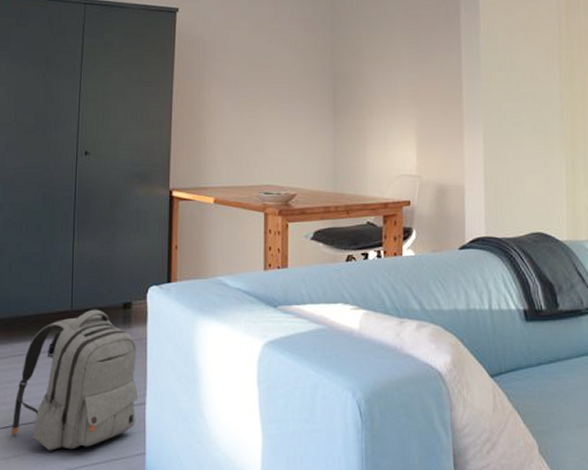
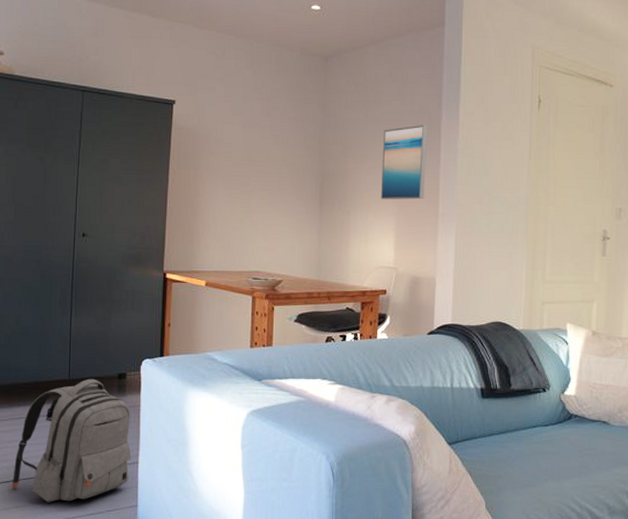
wall art: none [398,19,447,102] -> present [380,124,428,200]

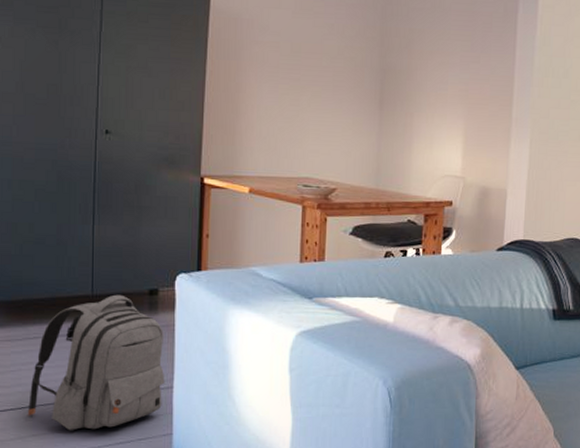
wall art: present [380,124,428,200] -> none [448,17,503,102]

